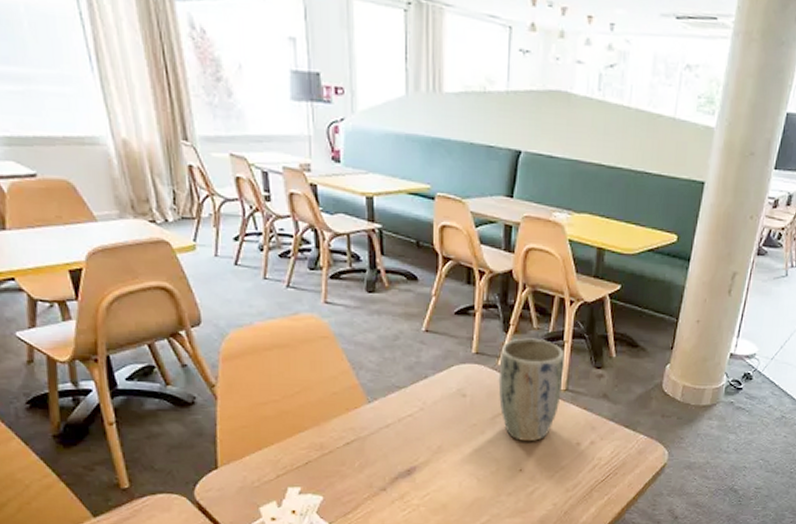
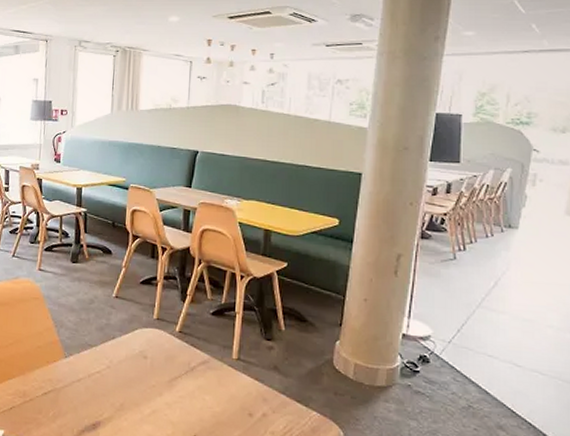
plant pot: present [498,338,565,441] -> none [175,307,236,408]

